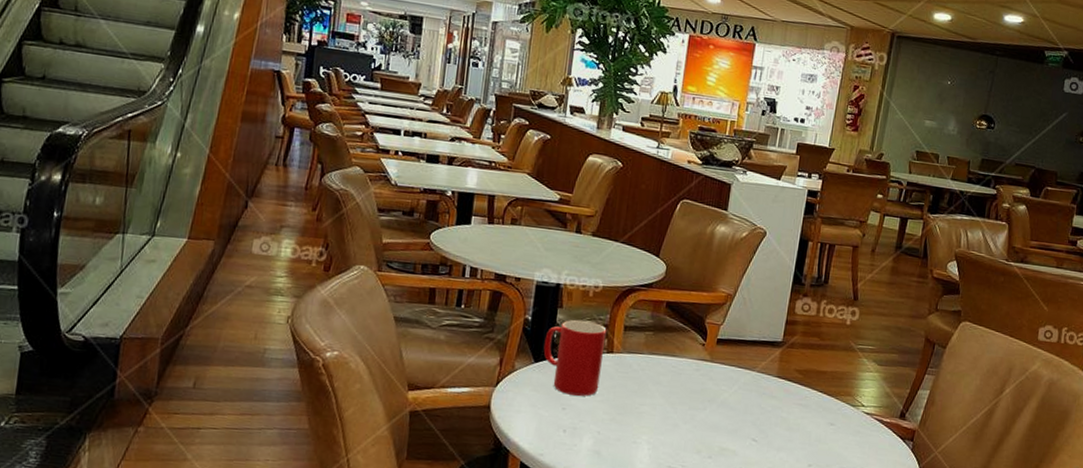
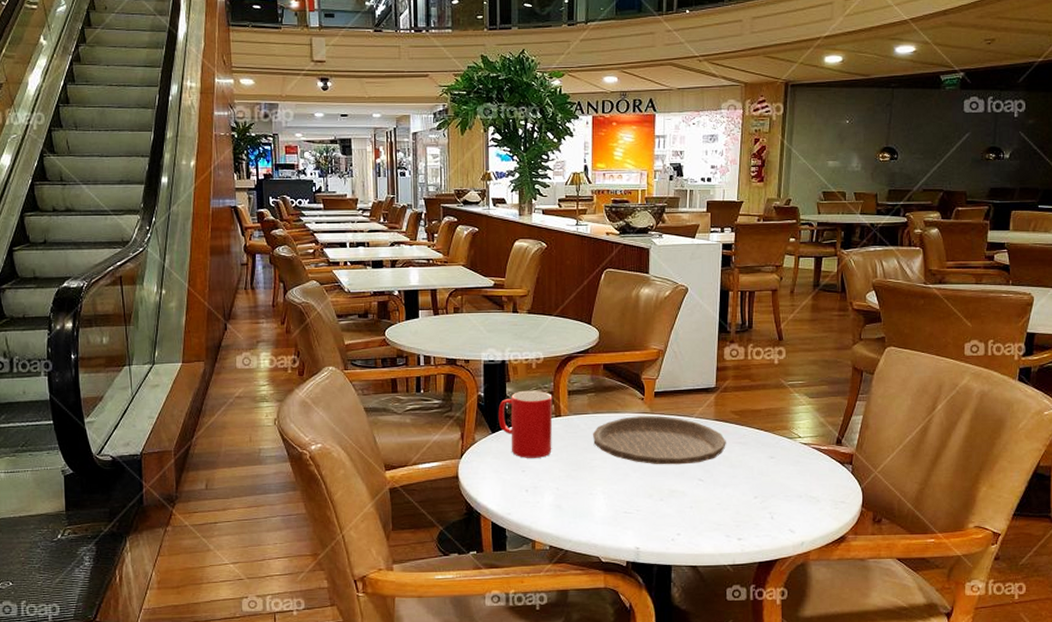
plate: none [644,362,786,422] -> present [592,416,726,465]

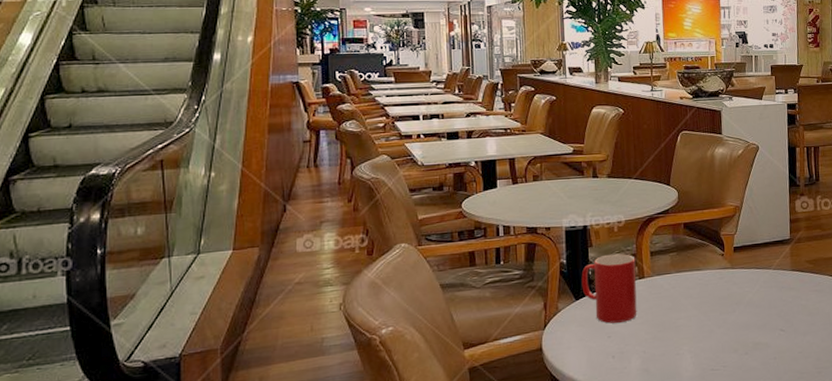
plate: present [592,416,726,465] -> none [676,270,803,319]

